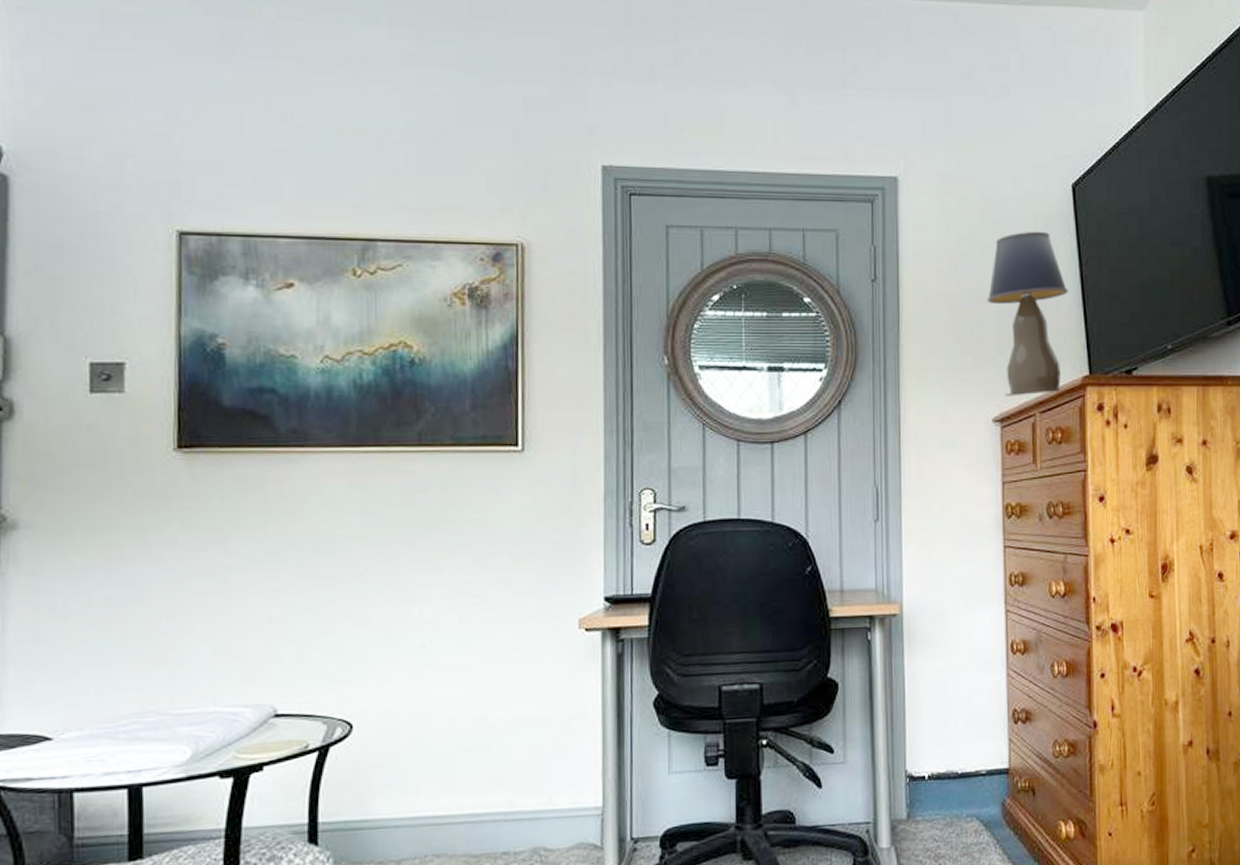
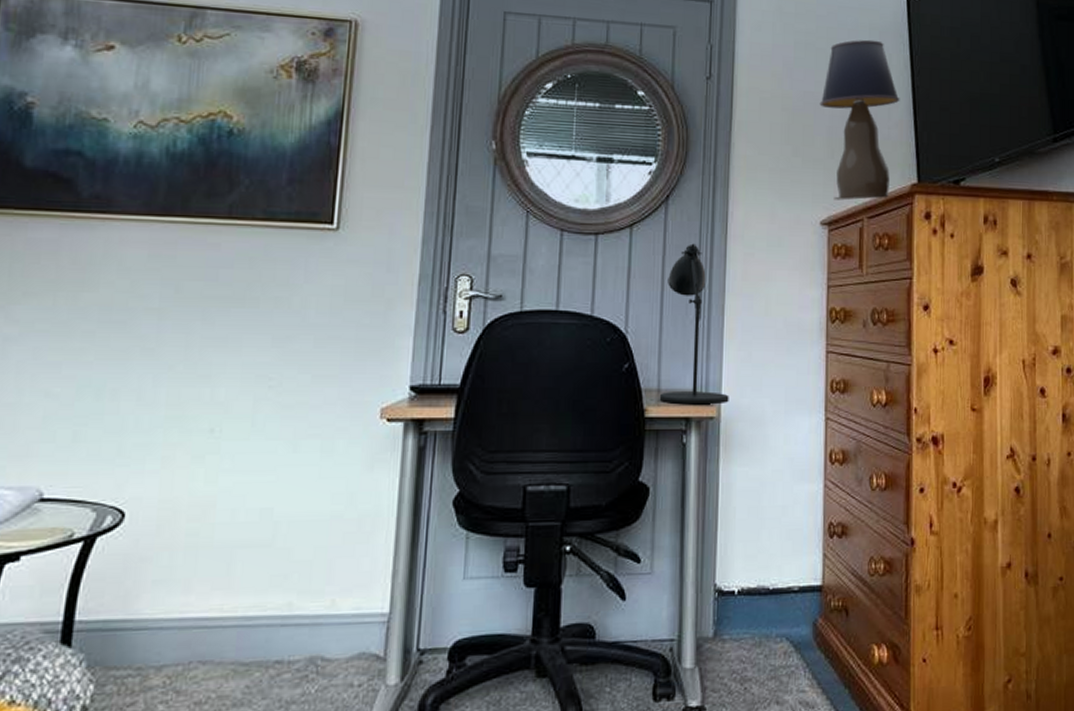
desk lamp: none [842,447,911,604] -> present [659,243,729,405]

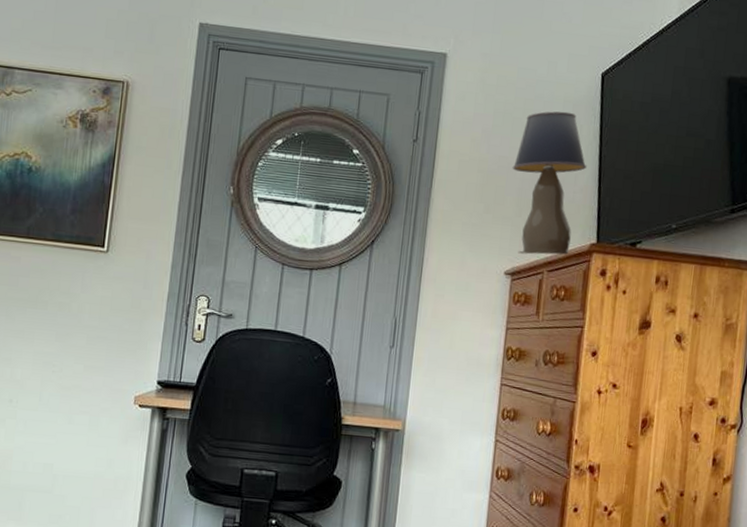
desk lamp: present [659,243,729,405] -> none [354,283,414,420]

